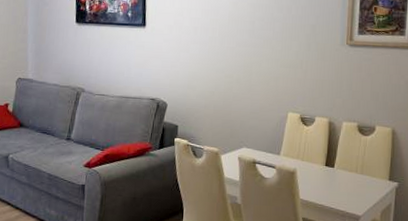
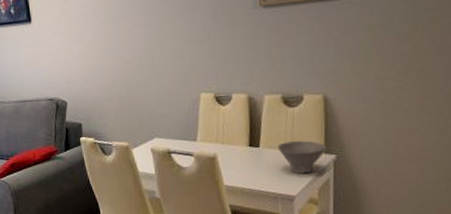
bowl: none [349,166,391,197] -> present [277,141,327,175]

